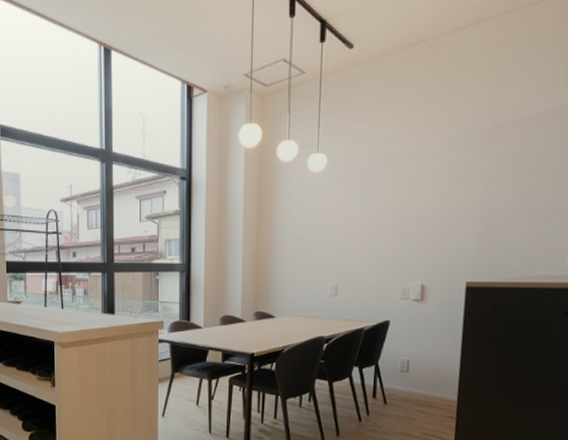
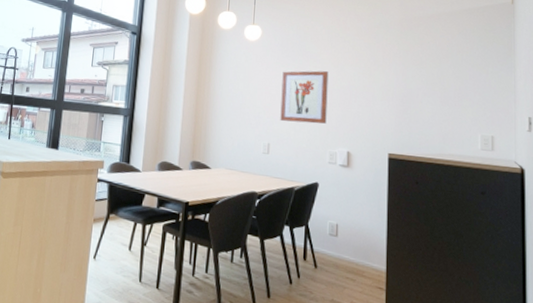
wall art: none [349,198,403,259] -> present [280,70,329,124]

